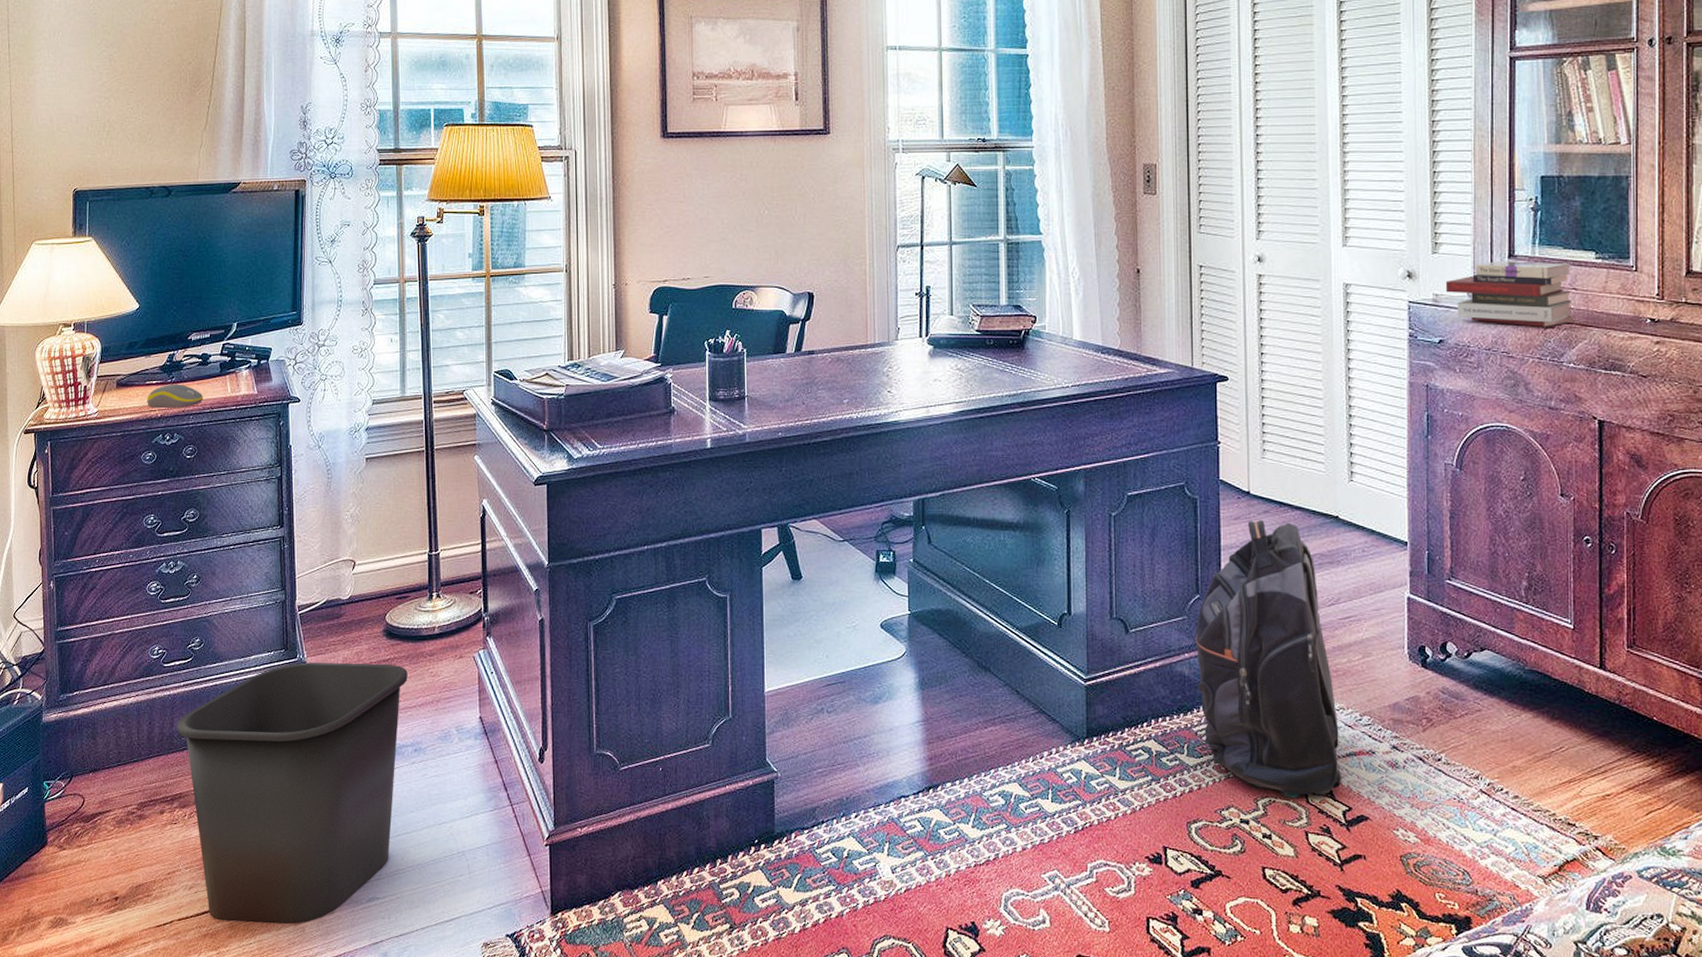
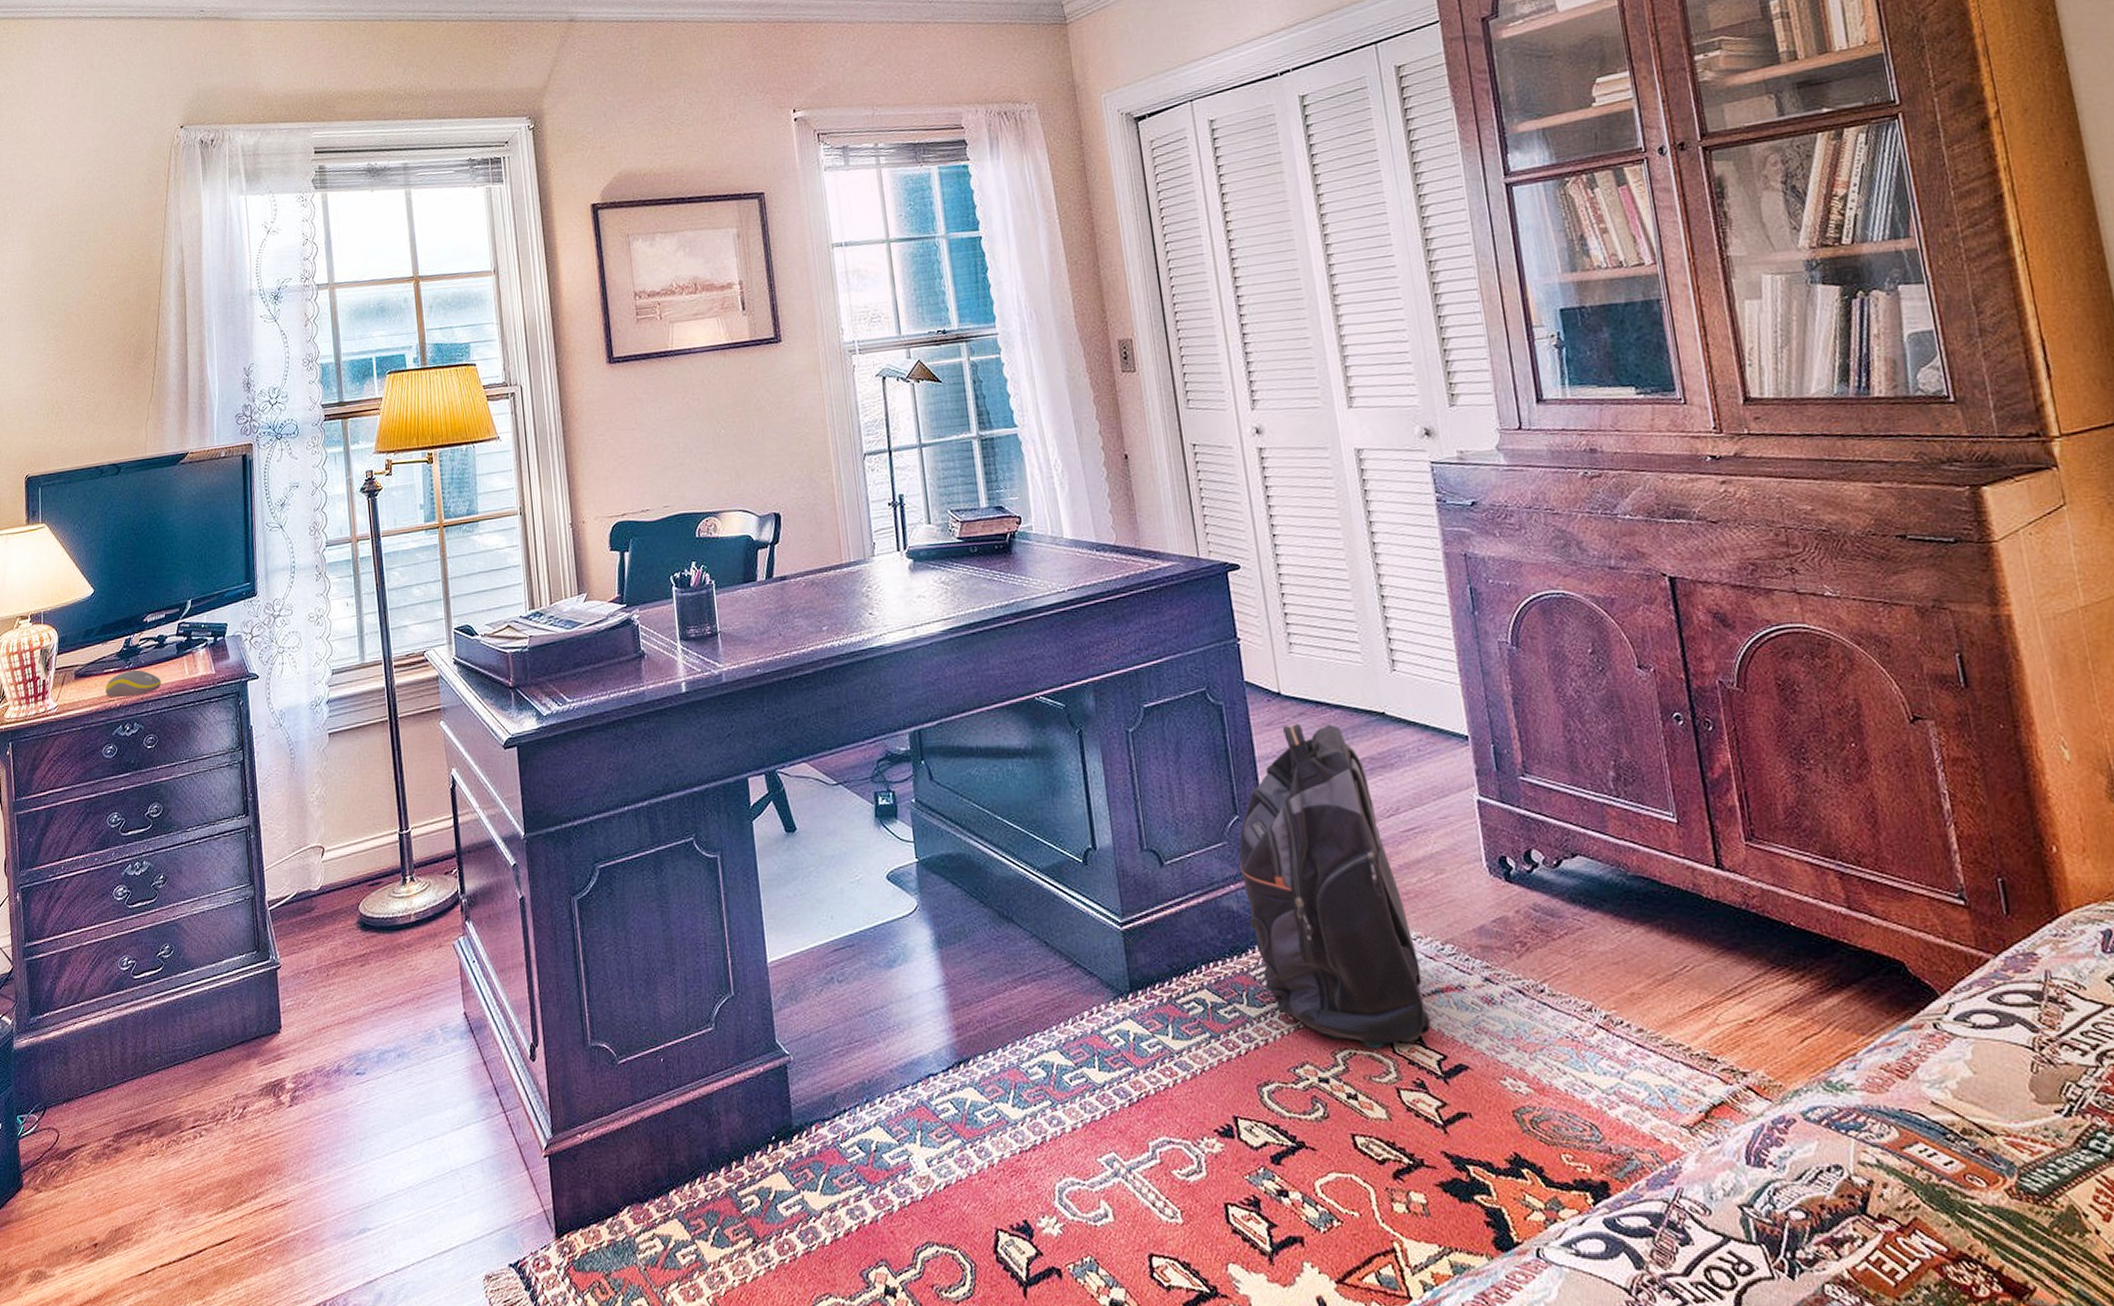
waste bin: present [177,662,408,924] -> none [150,959,386,1264]
books: present [1445,261,1575,327] -> none [1469,402,1623,478]

